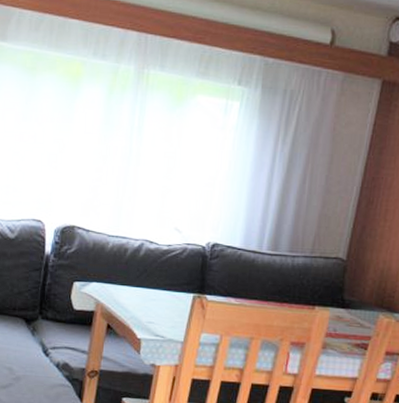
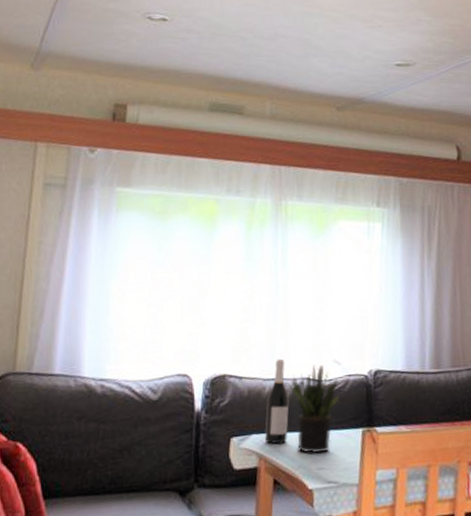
wine bottle: none [104,219,130,295] -> present [265,358,289,444]
potted plant: none [130,229,177,308] -> present [288,365,340,453]

